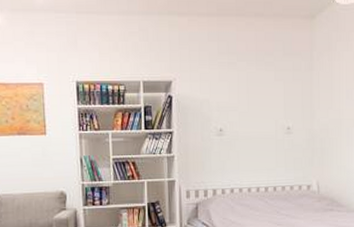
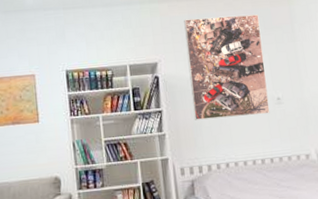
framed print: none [202,37,280,144] -> present [184,14,270,120]

